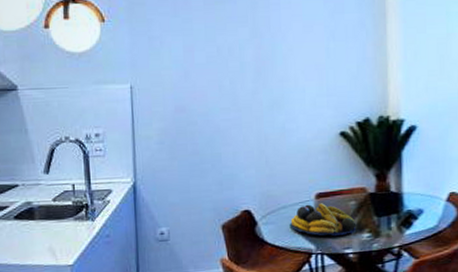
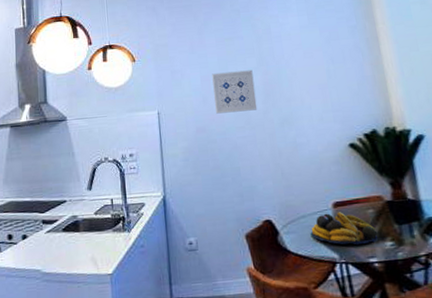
wall art: none [197,42,246,92] -> present [212,70,258,114]

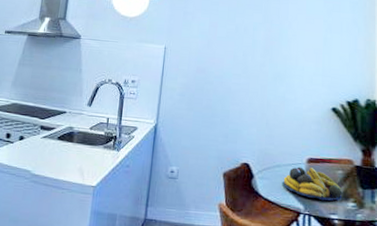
wall art: present [212,70,258,114] -> none [217,21,257,62]

